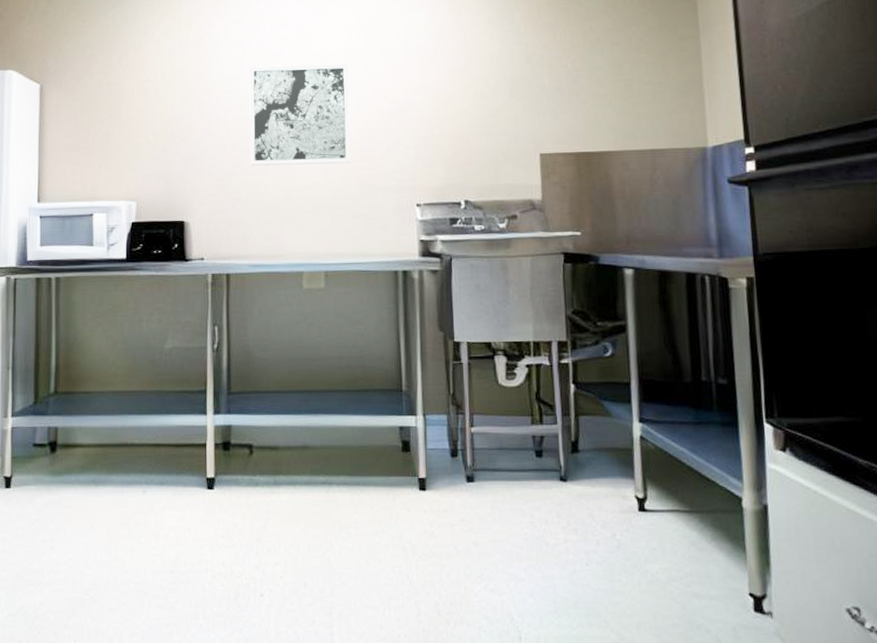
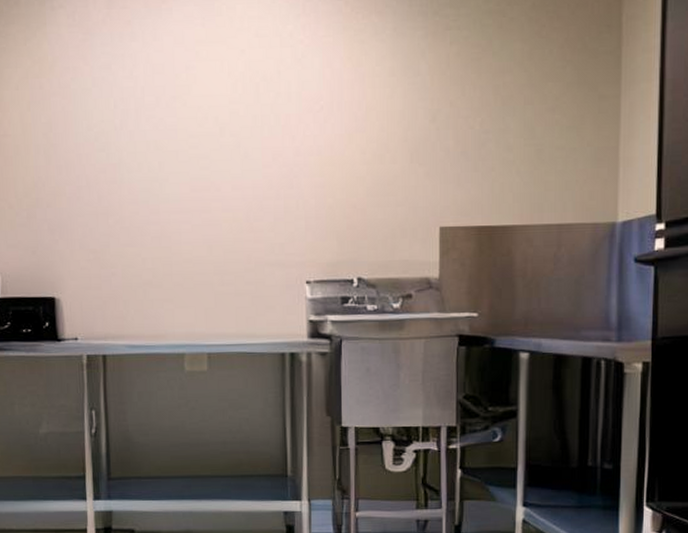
wall art: present [249,63,351,166] -> none [121,118,236,237]

